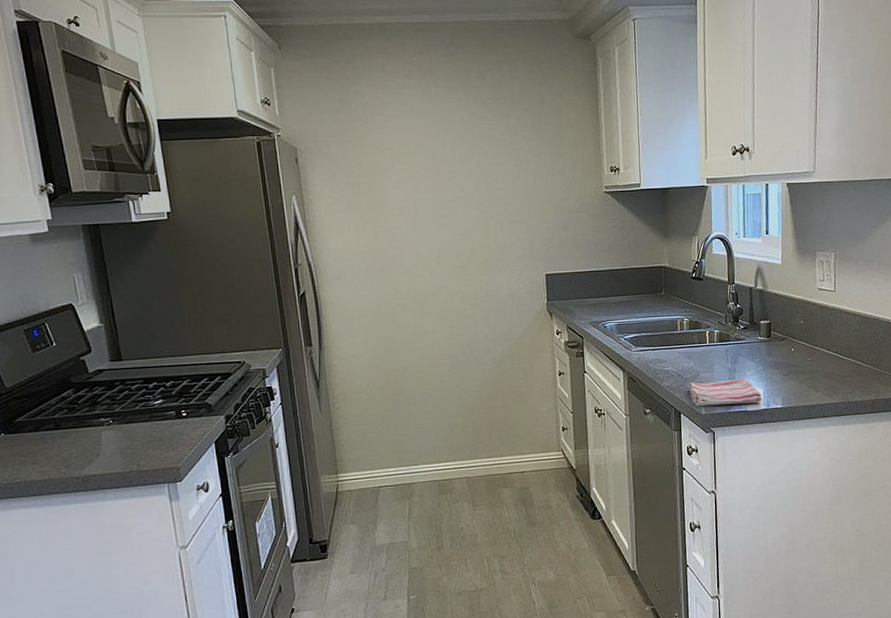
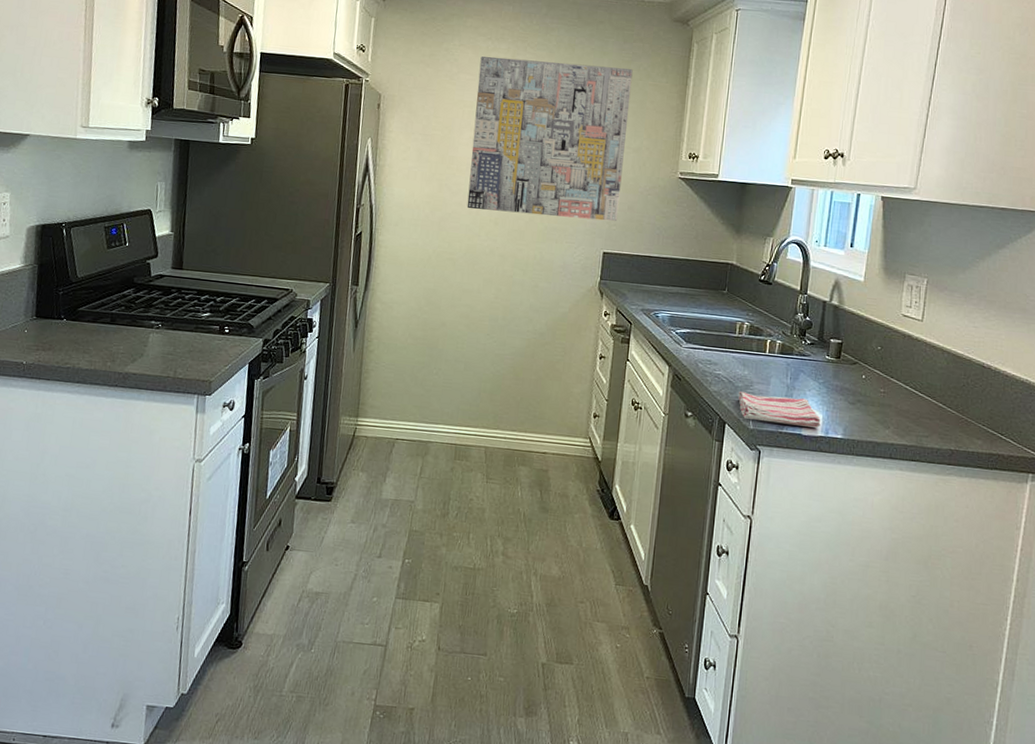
wall art: none [392,90,554,252] -> present [467,56,633,222]

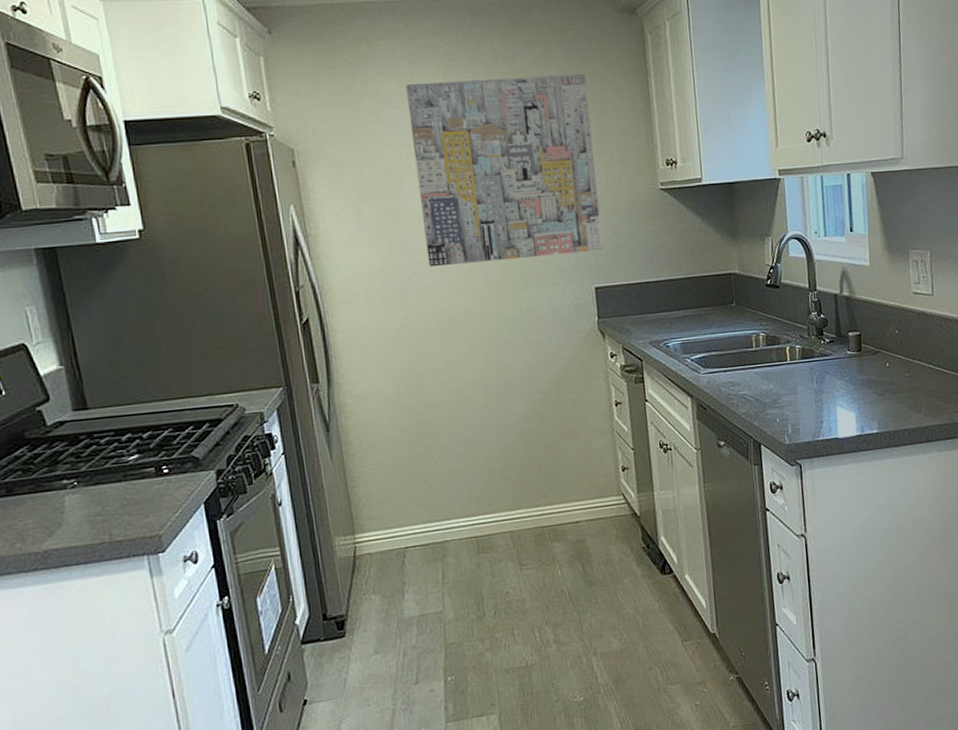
dish towel: present [737,391,821,428] -> none [767,400,855,435]

